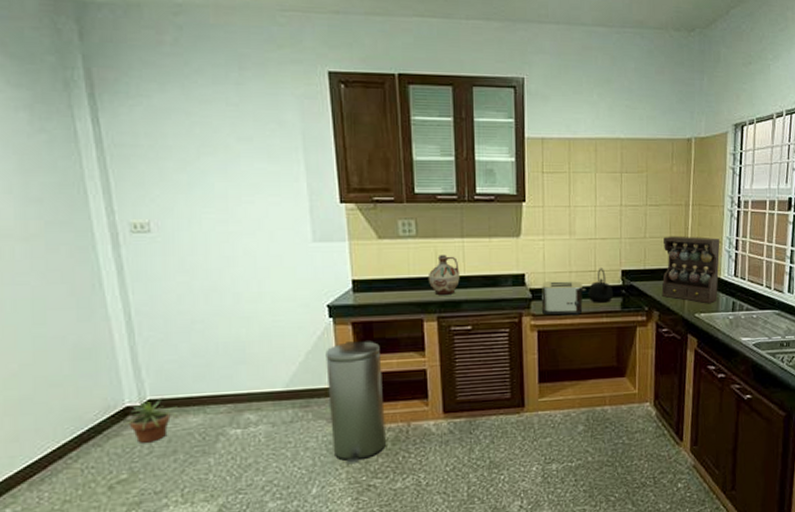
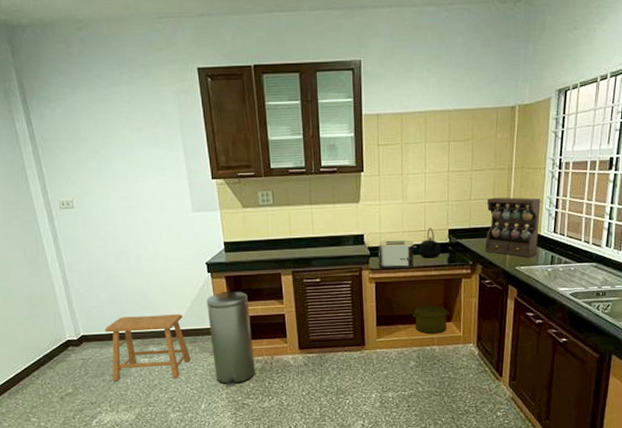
potted plant: present [121,396,178,443] -> none [65,333,103,367]
stool: none [182,370,300,461] -> present [105,314,191,381]
ceramic jug: present [427,254,460,296] -> none [283,219,310,254]
cooking pot: none [581,357,624,392] -> present [412,305,450,335]

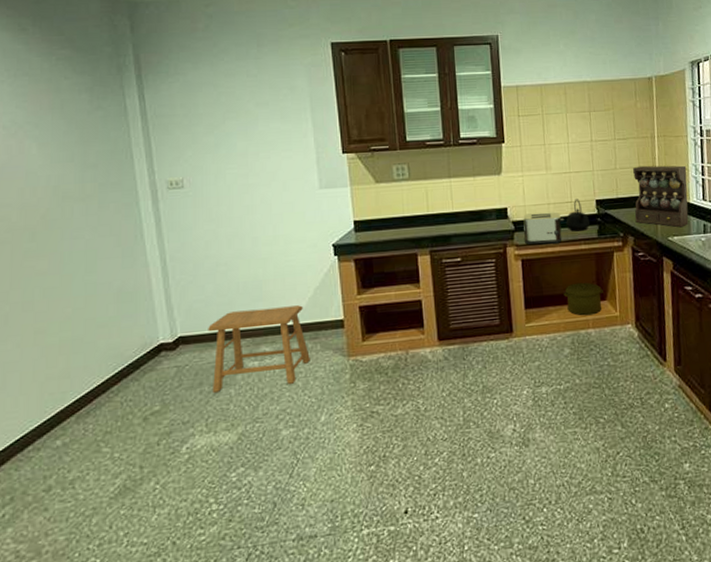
pedal bin: present [206,291,255,387] -> none [331,275,387,392]

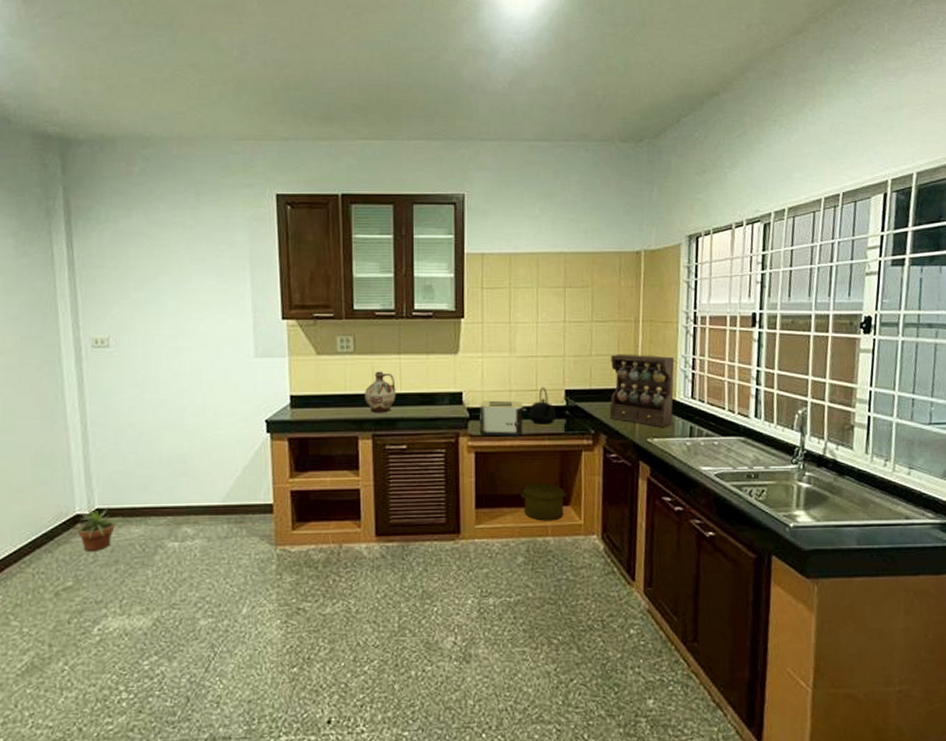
potted plant: none [156,333,204,377] -> present [71,505,122,551]
stool: present [208,305,310,393] -> none [127,485,234,572]
ceramic jug: none [420,194,449,232] -> present [364,371,396,413]

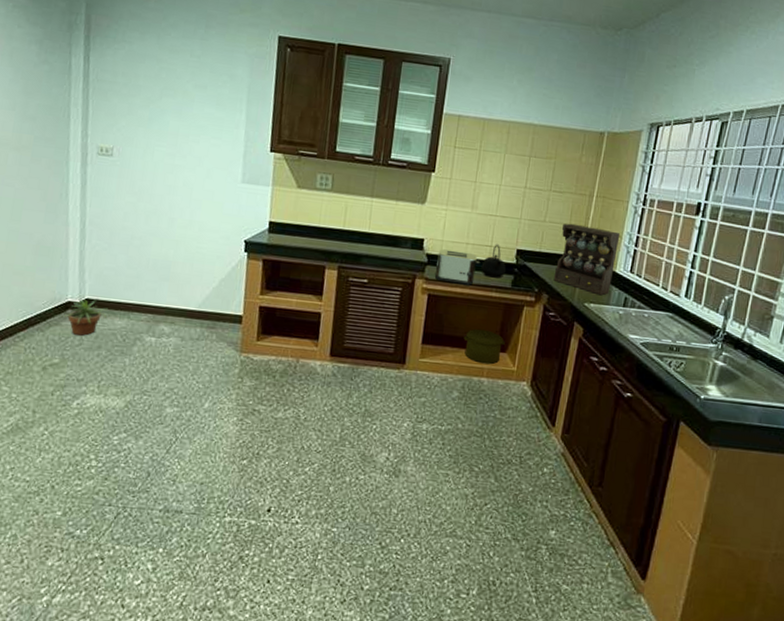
ceramic jug: present [364,371,396,413] -> none [335,210,365,248]

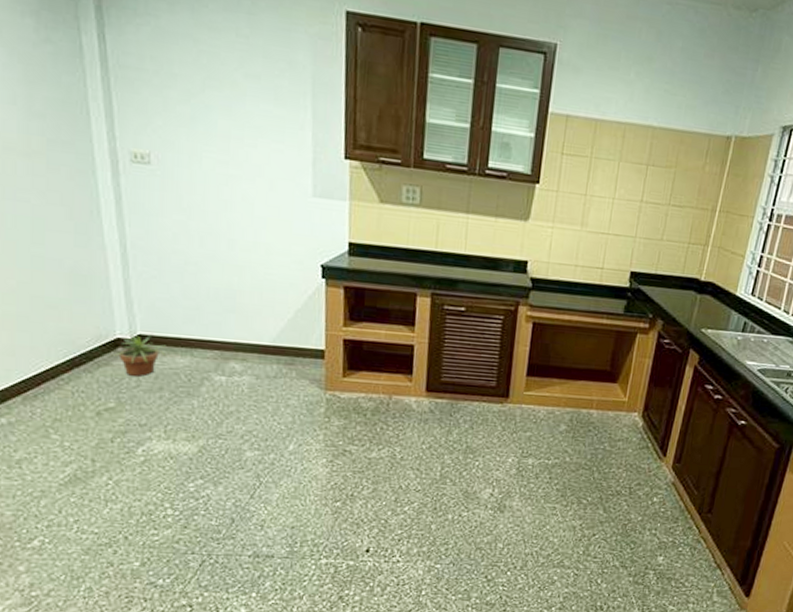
toaster: present [434,249,480,285] -> none [540,272,590,312]
cooking pot: present [464,329,506,365] -> none [572,358,617,396]
kettle: present [481,244,507,278] -> none [591,265,619,304]
spice rack: present [553,223,620,296] -> none [669,241,743,321]

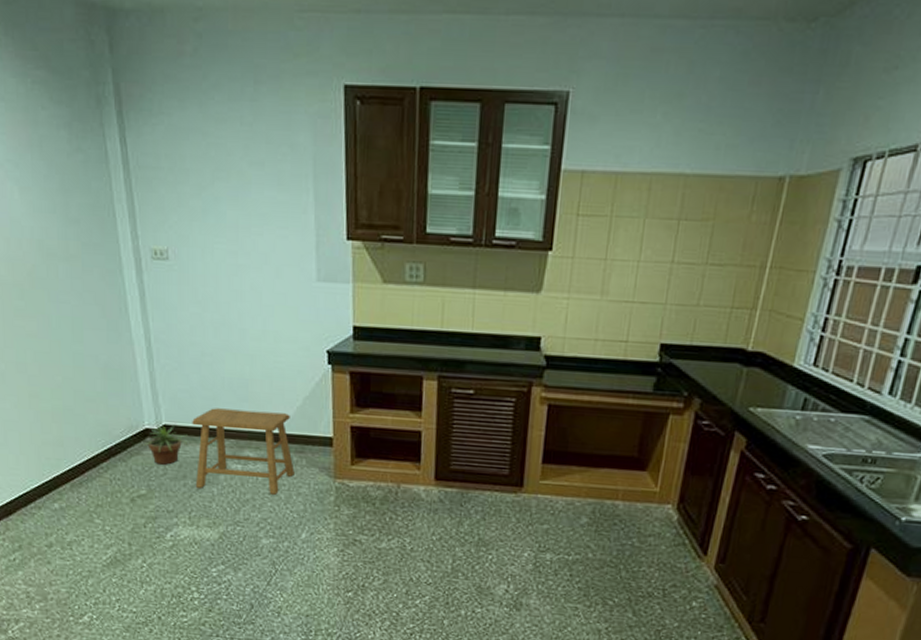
stool: none [171,318,284,407] -> present [192,408,295,495]

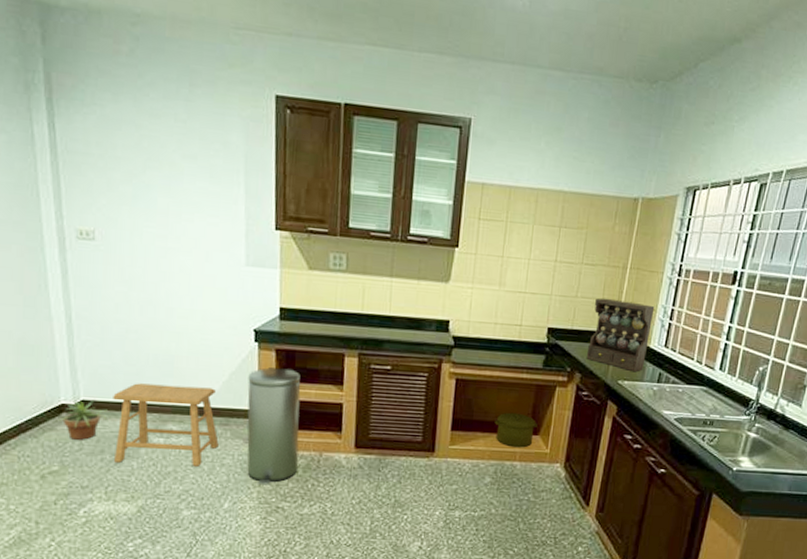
pedal bin: none [322,392,377,517] -> present [247,367,301,485]
cooking pot: none [593,443,647,485] -> present [494,412,539,448]
spice rack: none [708,305,802,398] -> present [586,297,655,372]

